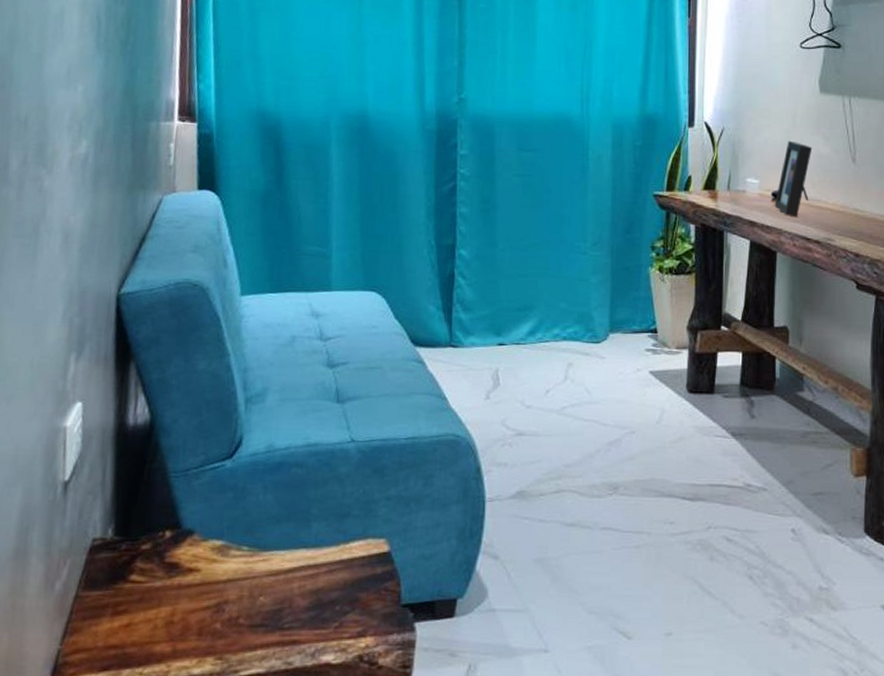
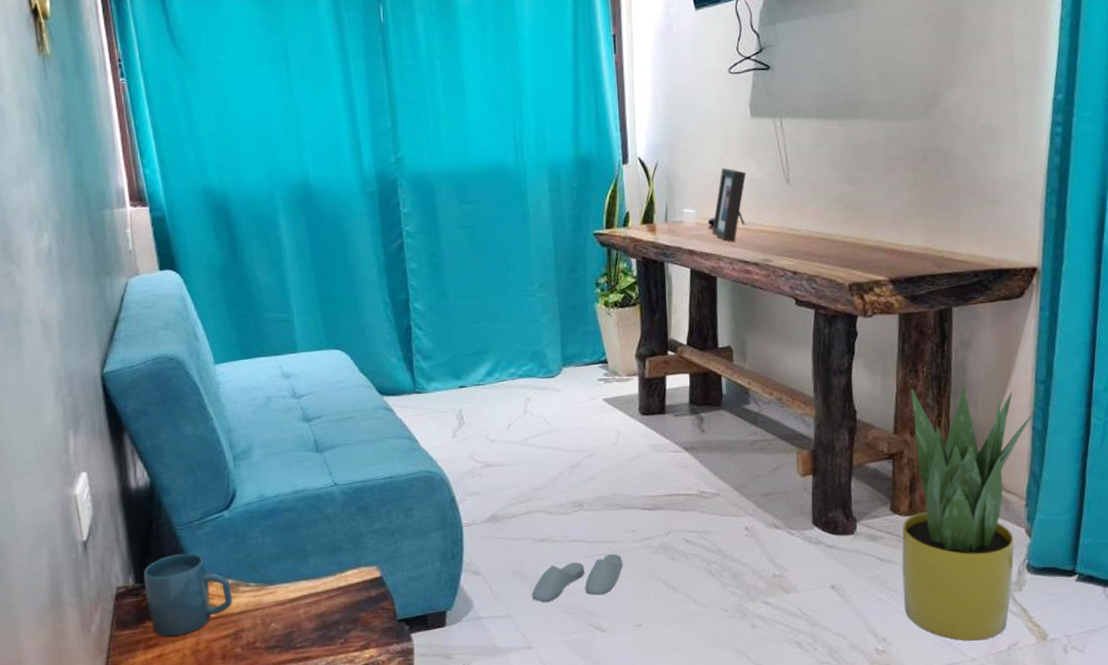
mug: none [123,505,221,603] -> present [143,553,233,637]
slippers: none [553,546,656,597] -> present [531,553,622,602]

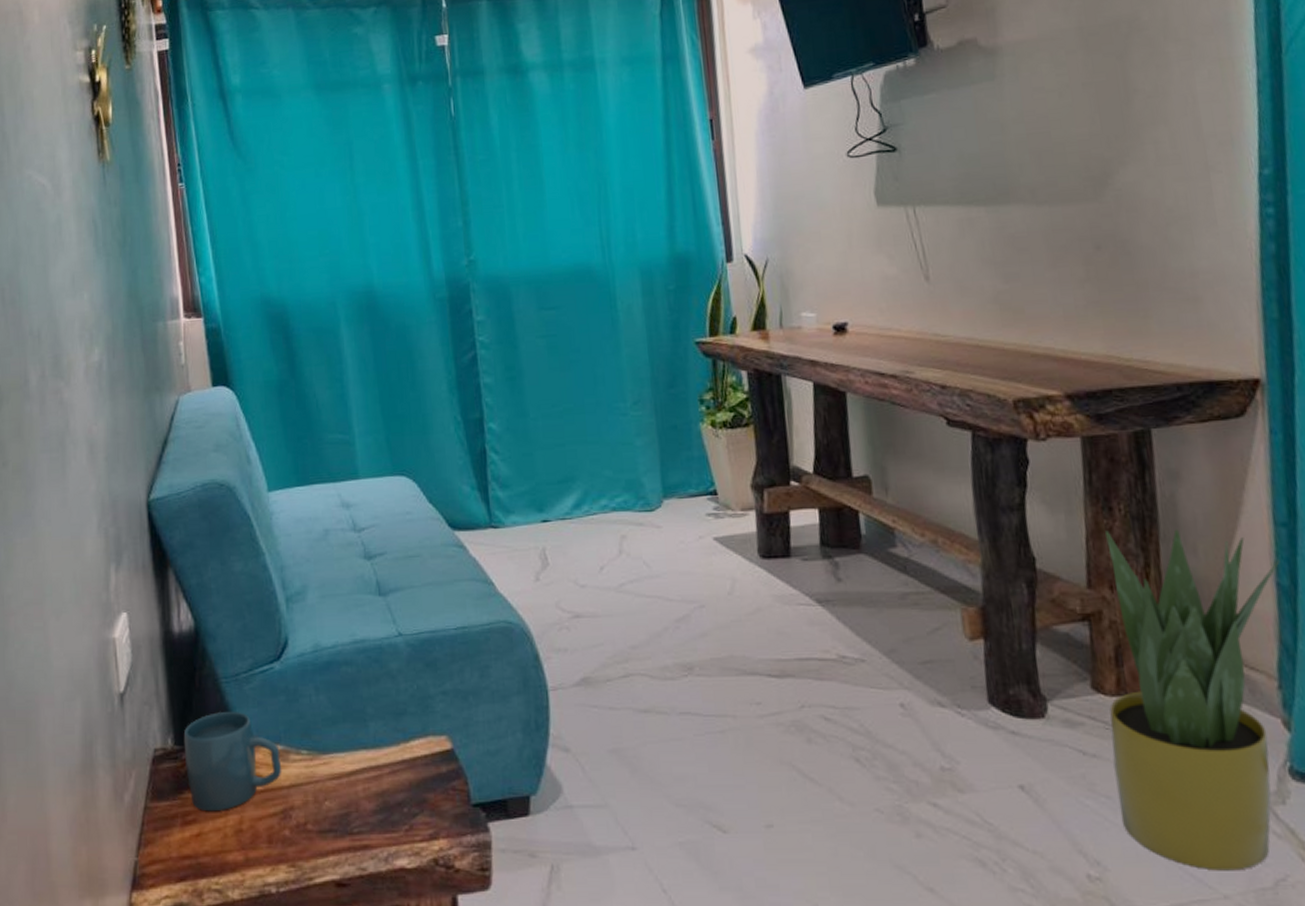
slippers: present [531,553,622,602] -> none [633,731,745,790]
picture frame: present [712,168,747,243] -> none [837,264,878,351]

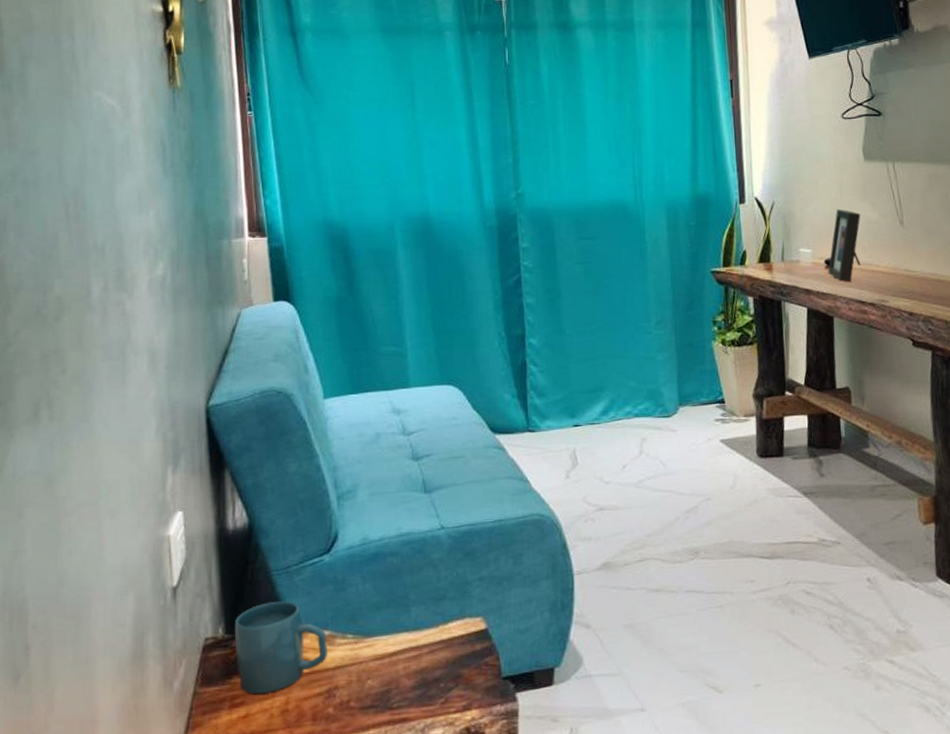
picture frame: none [837,264,878,351] -> present [828,209,861,283]

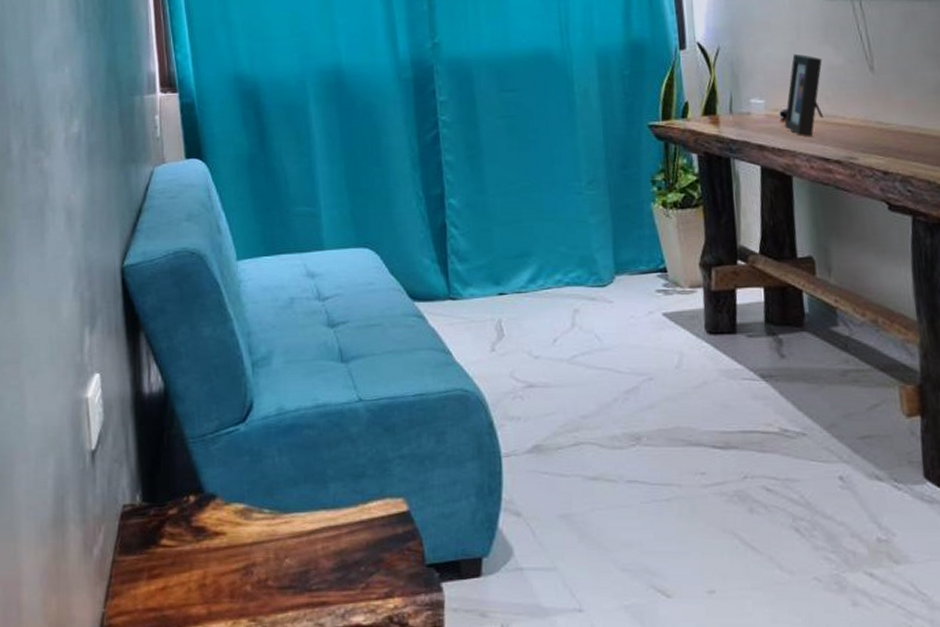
mug: present [234,600,328,694] -> none [151,470,245,567]

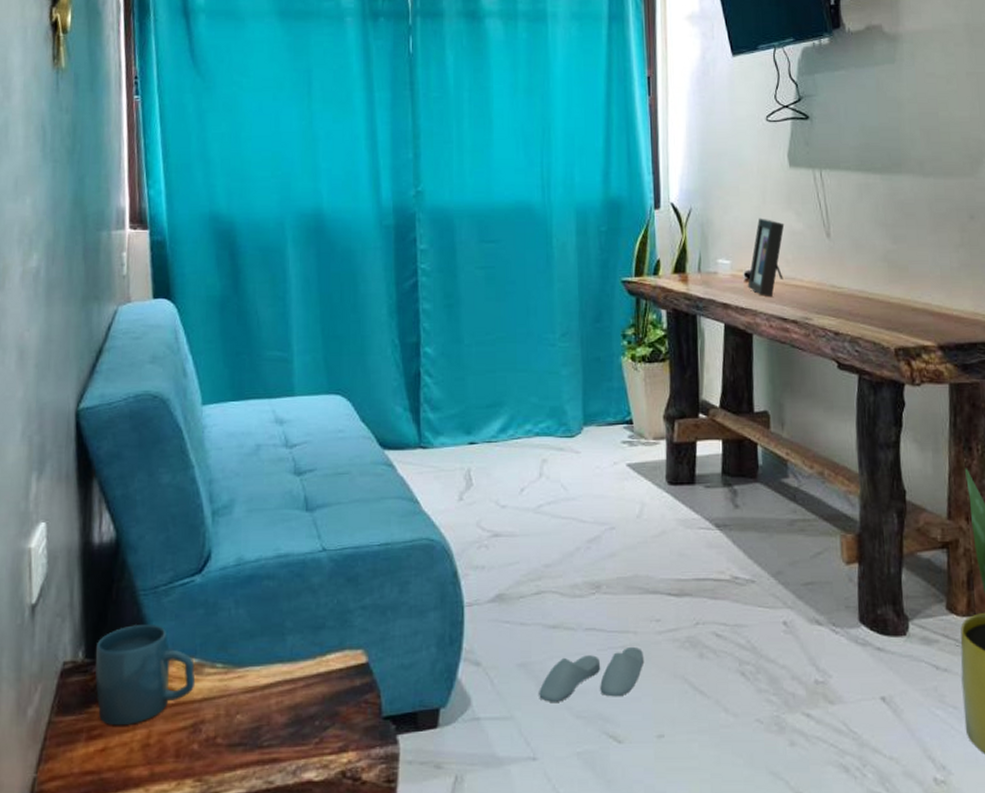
mug: none [151,470,245,567] -> present [94,623,196,726]
slippers: none [582,499,690,554] -> present [539,646,643,702]

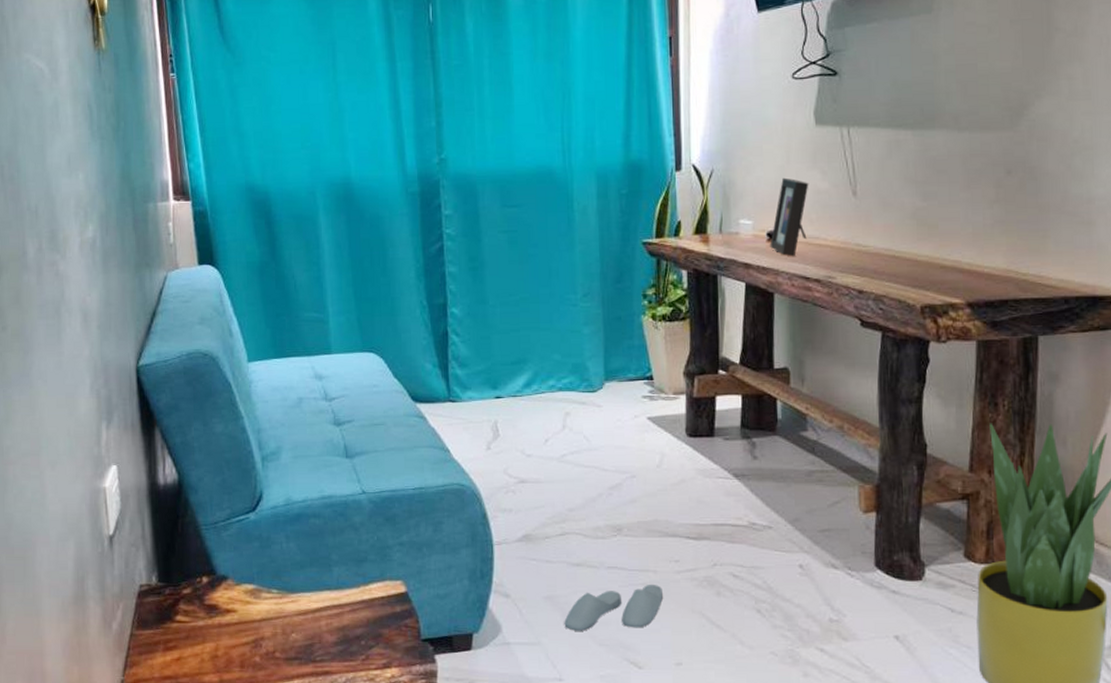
mug: present [94,623,196,726] -> none [166,554,255,640]

